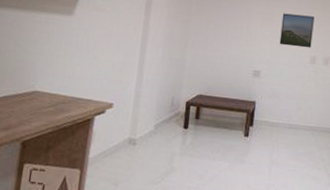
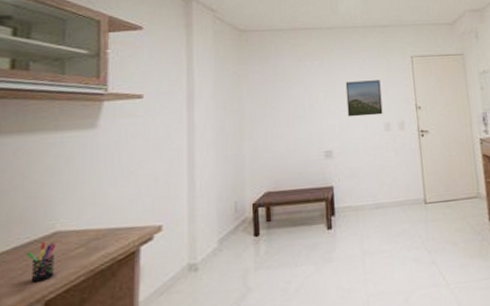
pen holder: none [13,96,35,126] -> present [27,241,57,283]

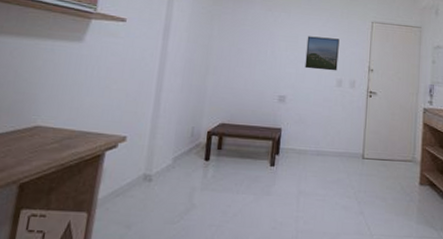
pen holder: present [27,241,57,283] -> none [10,132,36,166]

